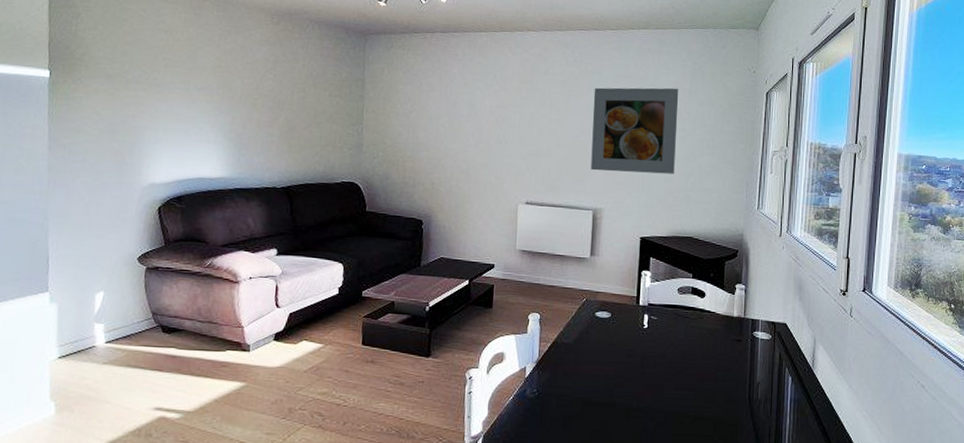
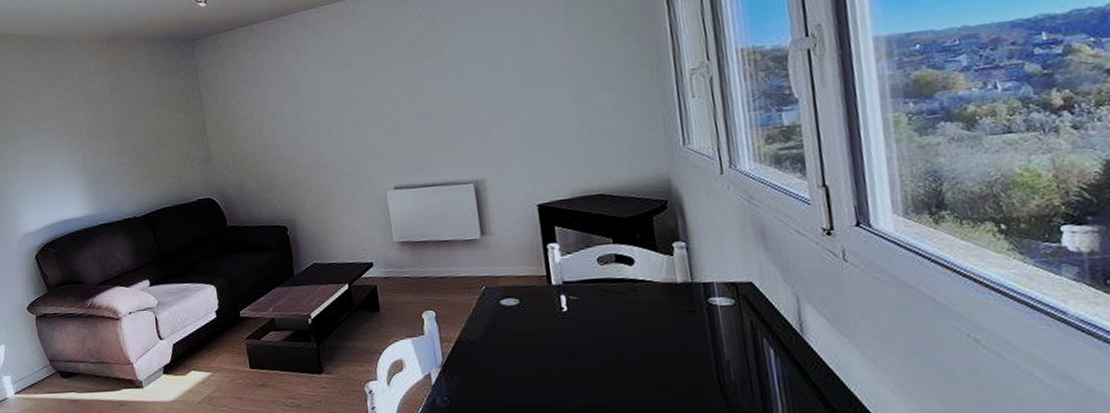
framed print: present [590,87,679,175] -> none [448,20,565,137]

